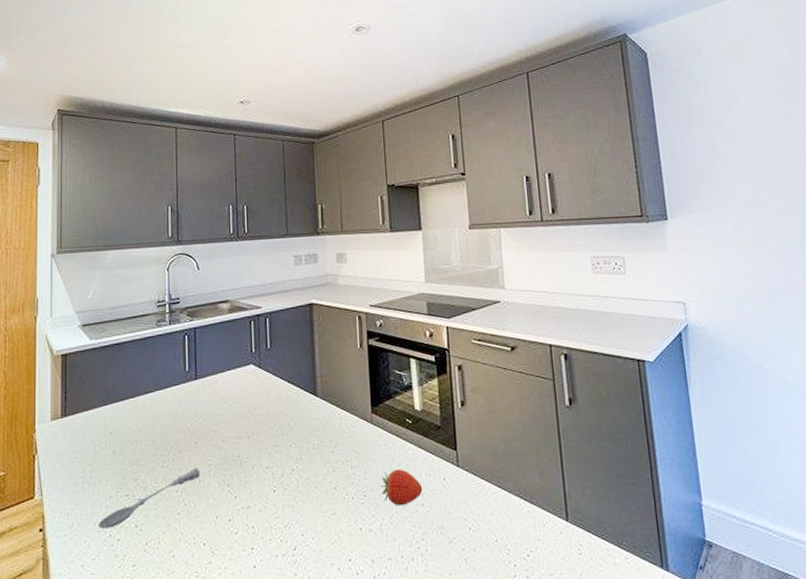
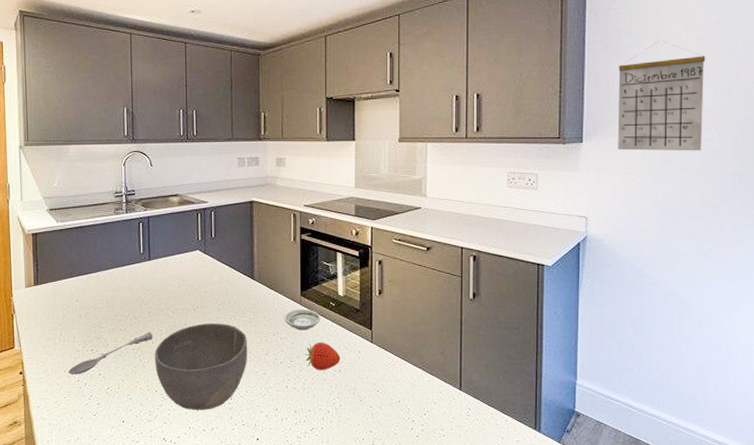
bowl: none [202,452,313,567] -> present [155,323,248,410]
saucer: none [353,428,397,456] -> present [284,308,321,331]
calendar: none [693,109,796,226] -> present [618,41,706,151]

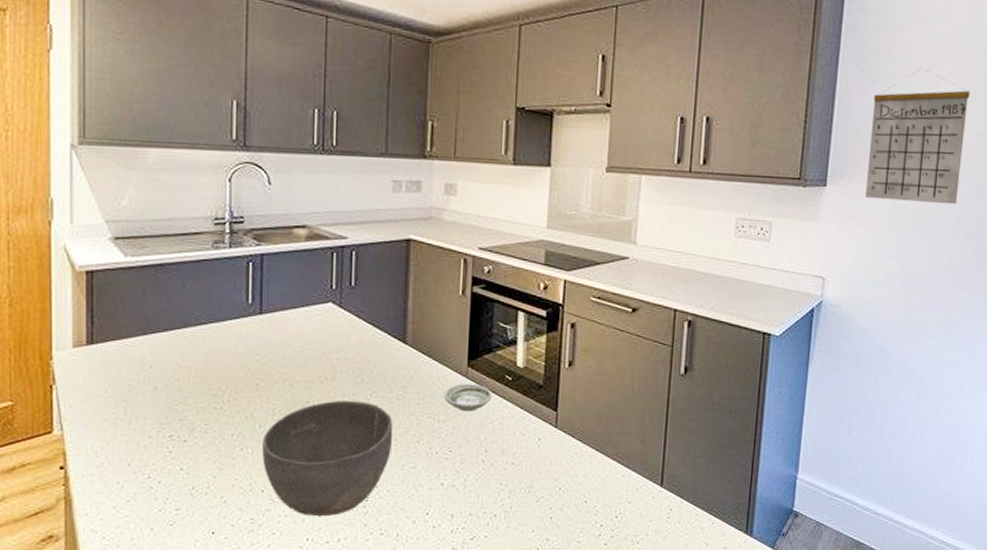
soupspoon: present [68,332,153,375] -> none [134,411,262,470]
fruit: present [306,342,341,371] -> none [469,426,515,464]

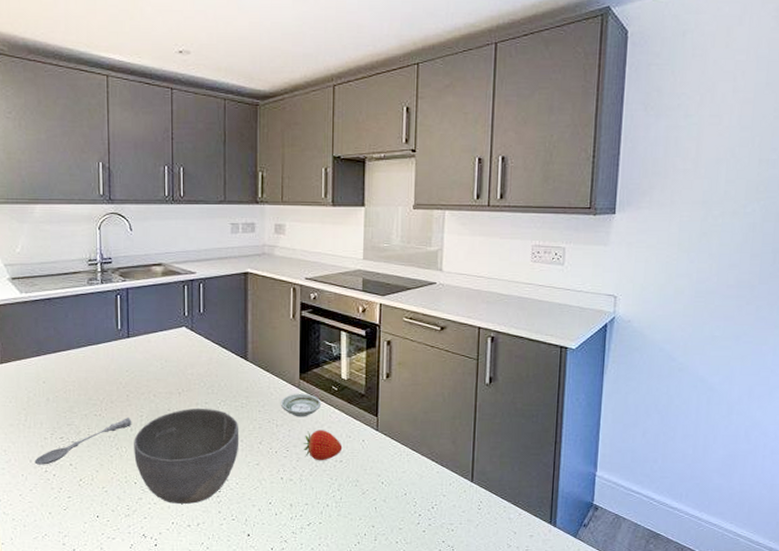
soupspoon: none [134,411,262,470] -> present [34,418,132,465]
fruit: none [469,426,515,464] -> present [304,430,343,461]
calendar: present [865,68,971,205] -> none [653,102,753,226]

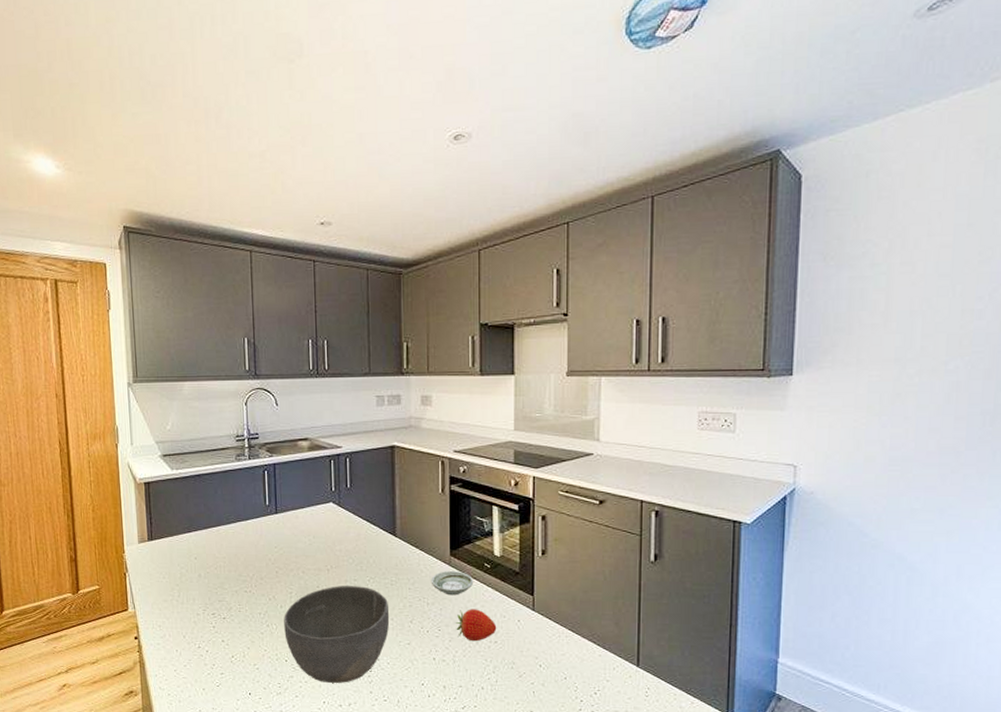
soupspoon: present [34,418,132,465] -> none [188,594,282,641]

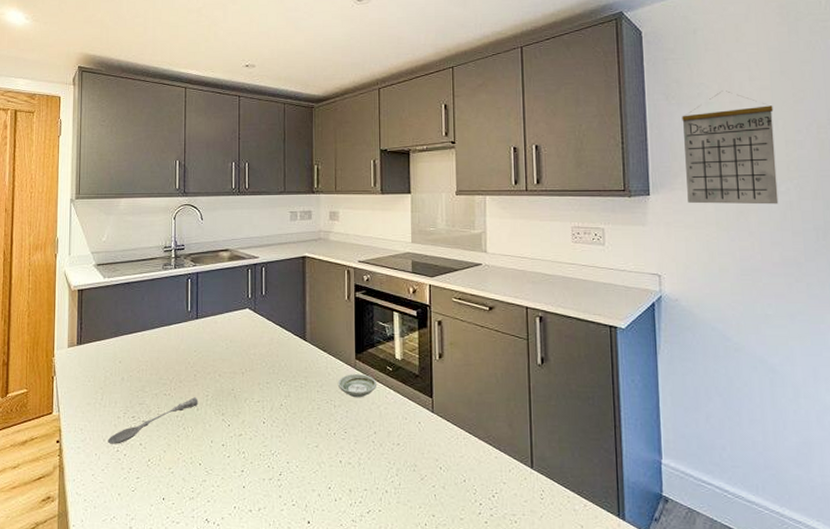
soupspoon: none [188,594,282,641] -> present [107,397,199,444]
bowl: present [284,586,390,683] -> none [199,388,299,487]
fruit: present [456,609,497,642] -> none [361,411,399,444]
calendar: none [837,249,953,386] -> present [682,90,779,205]

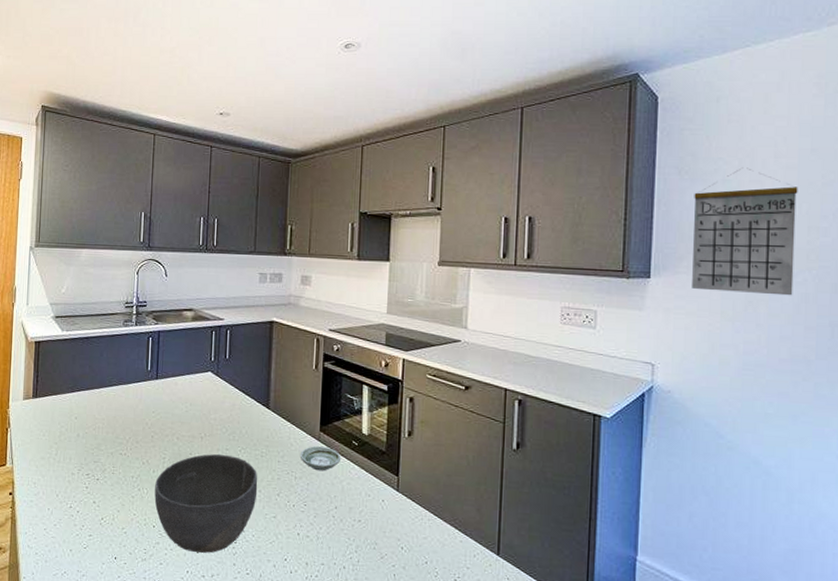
soupspoon: present [107,397,199,444] -> none [60,459,155,501]
bowl: none [199,388,299,487] -> present [154,454,258,553]

